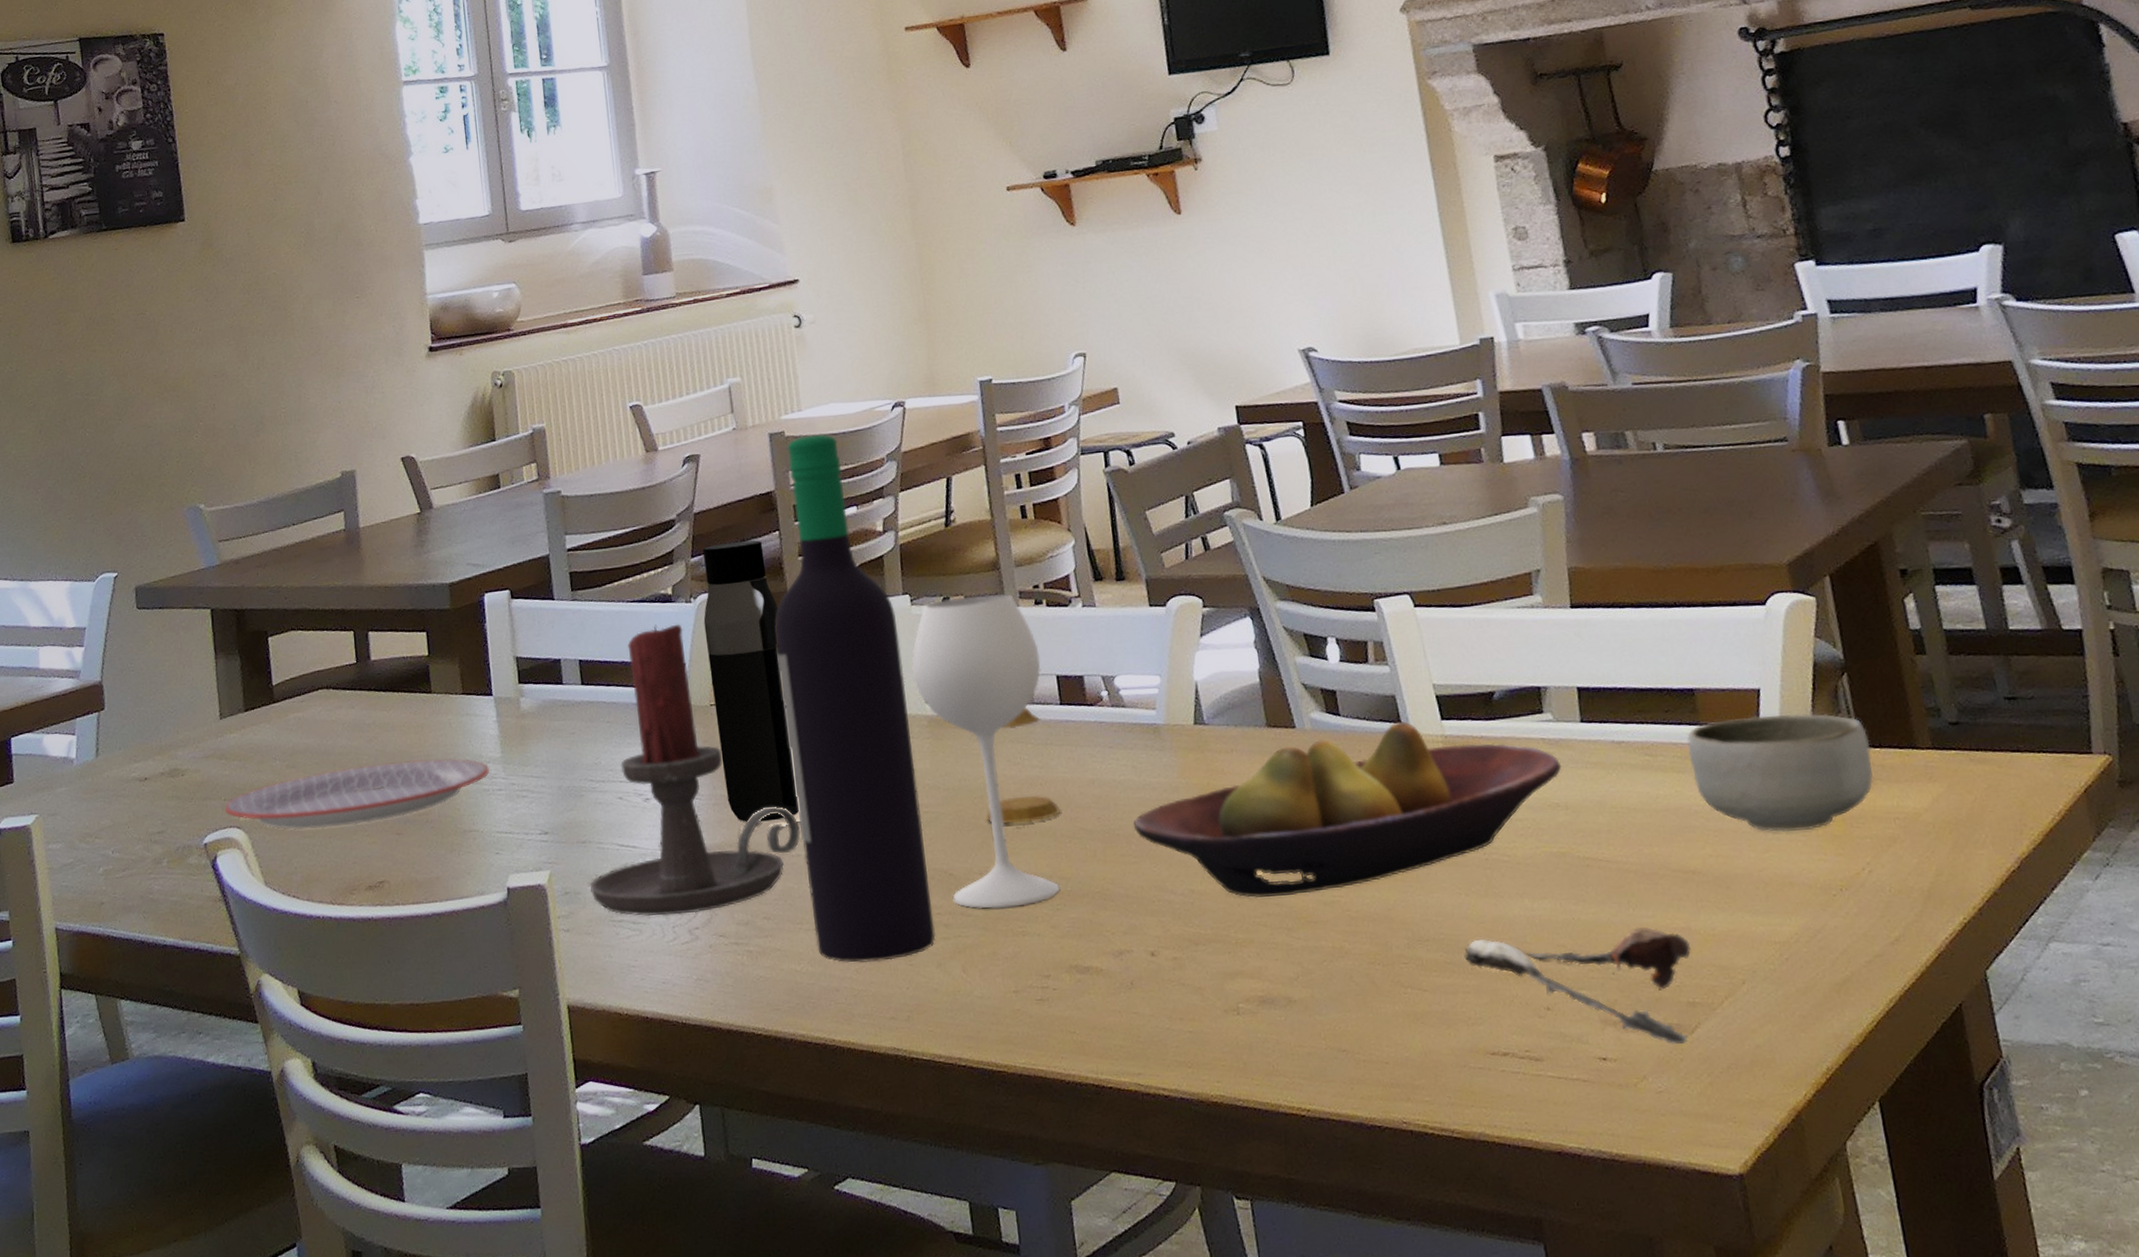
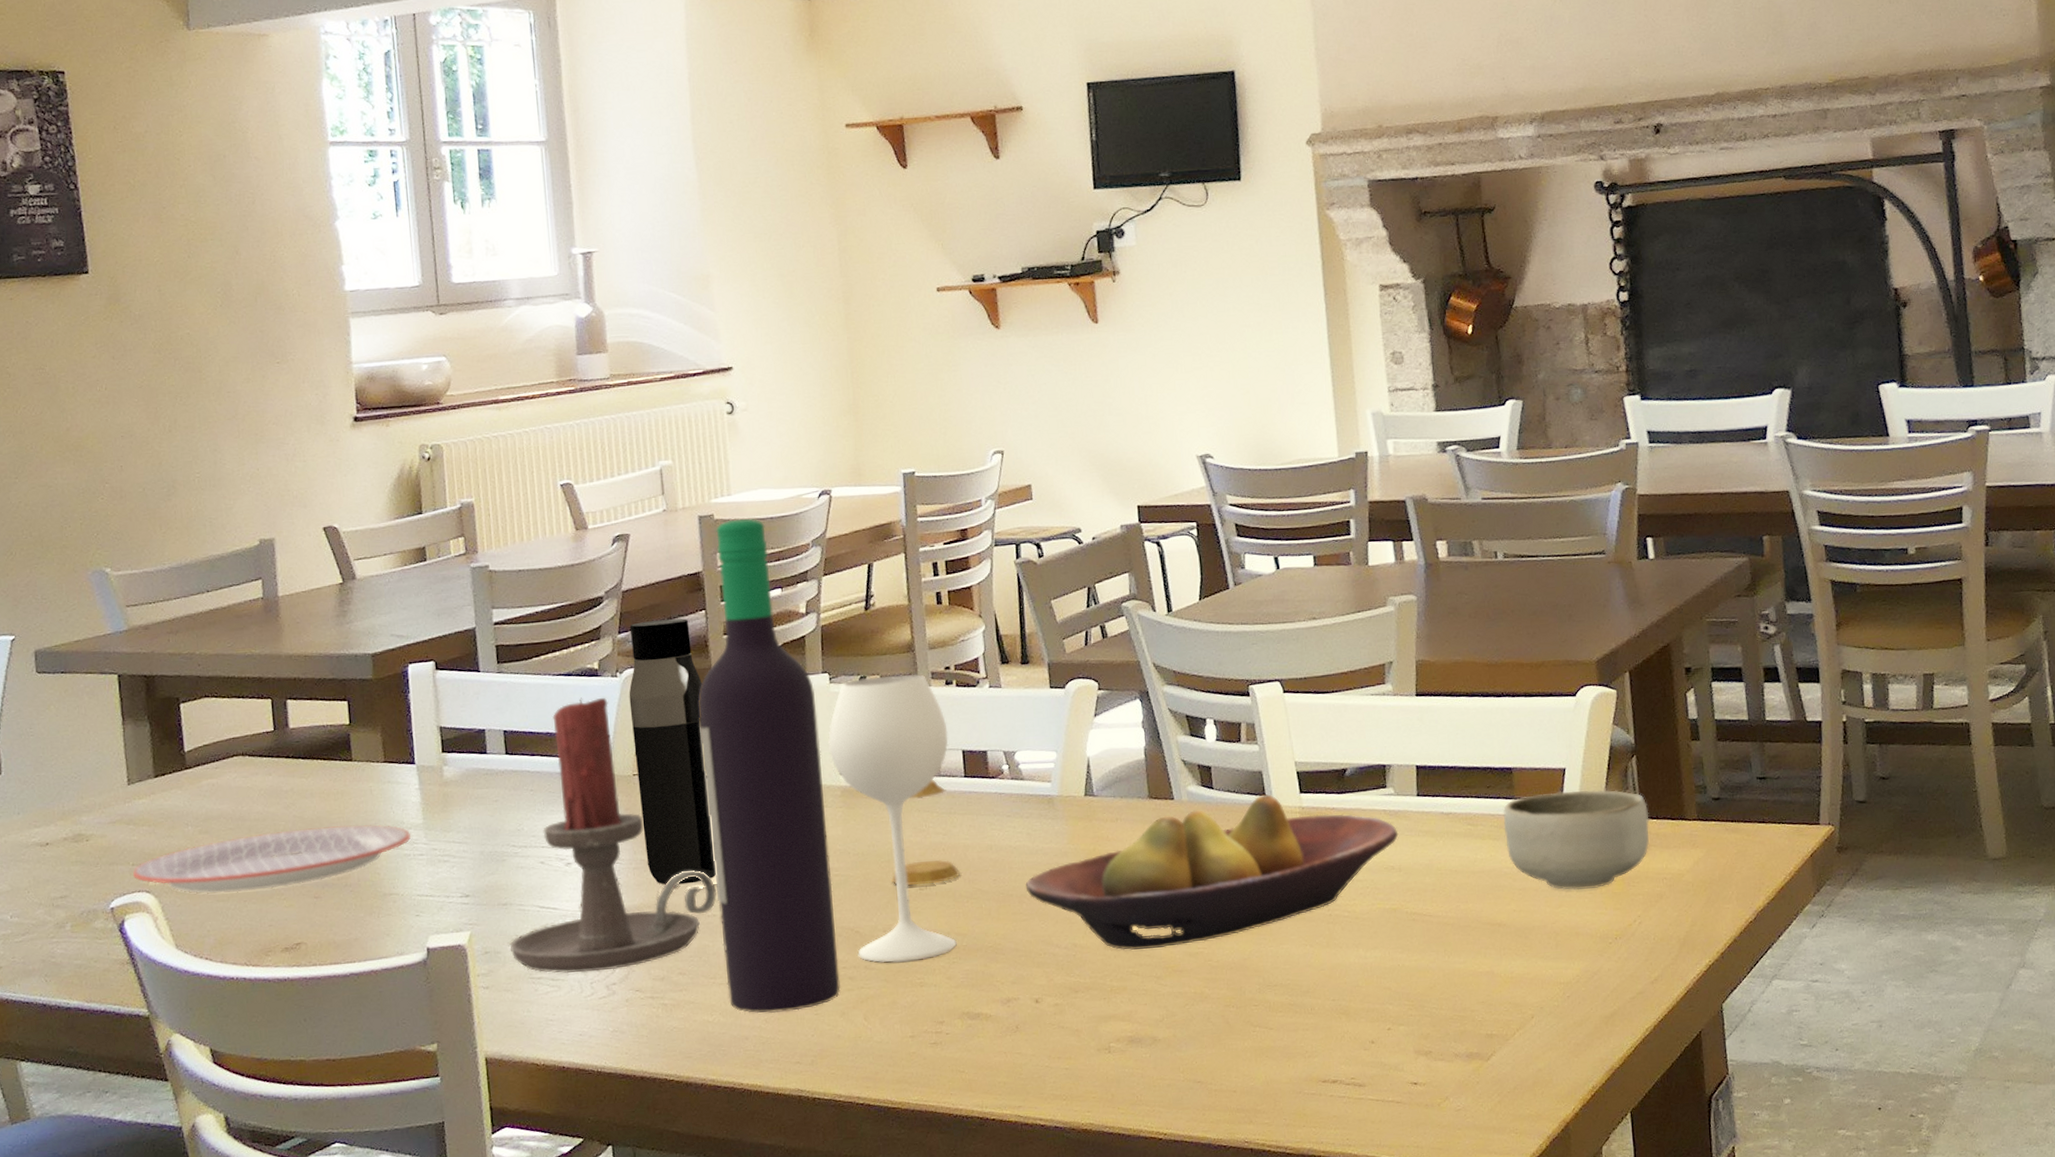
spoon: present [1464,927,1691,1045] -> none [1305,971,1492,1071]

